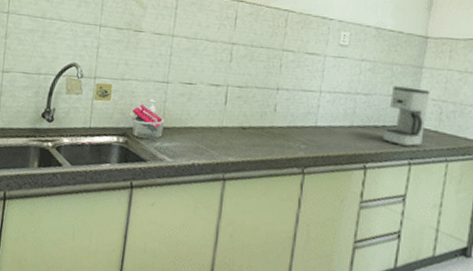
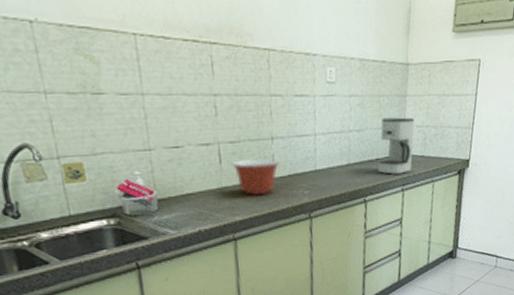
mixing bowl: none [235,104,282,142] -> present [231,158,281,196]

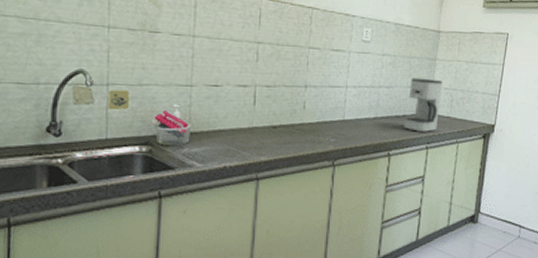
mixing bowl: present [231,158,281,196] -> none [264,103,311,139]

